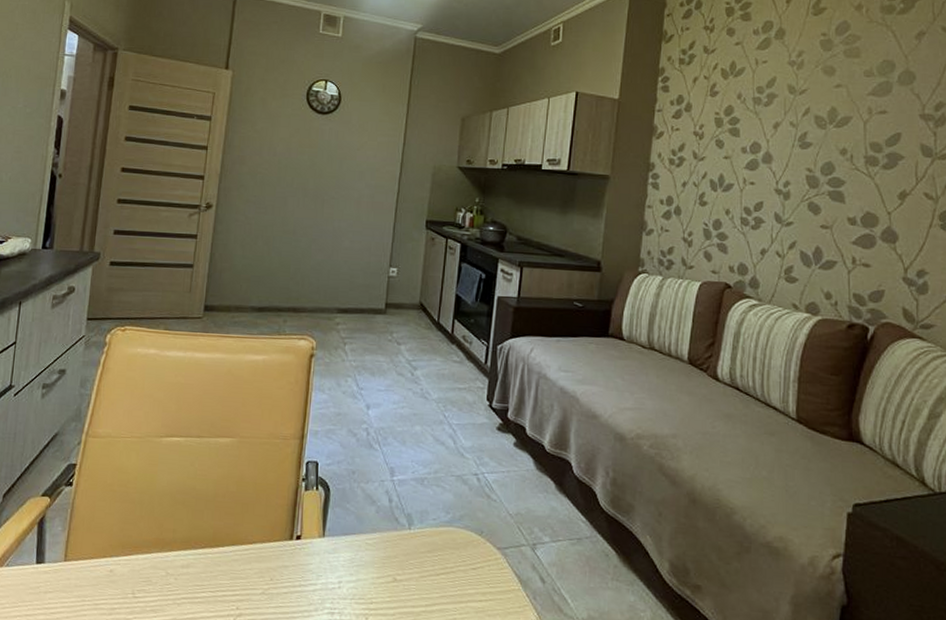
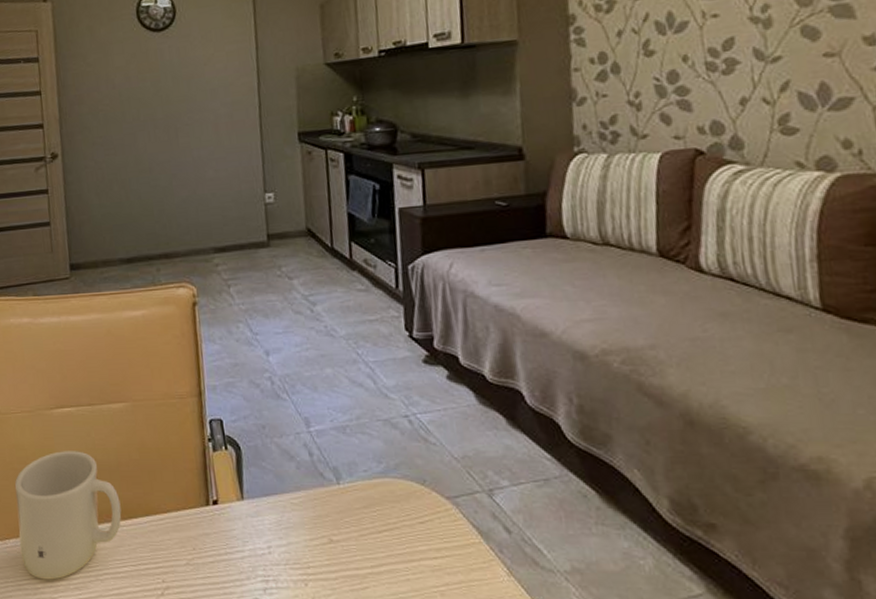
mug: none [103,477,211,601] -> present [14,451,122,580]

